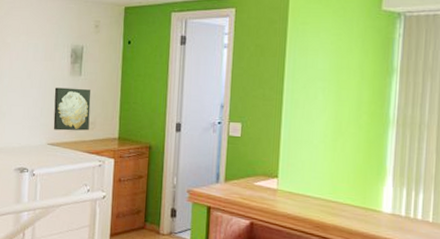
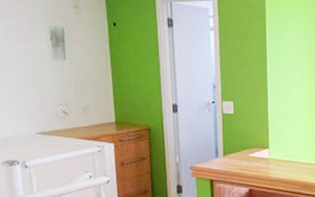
wall art: present [53,87,91,131] -> none [36,73,83,118]

